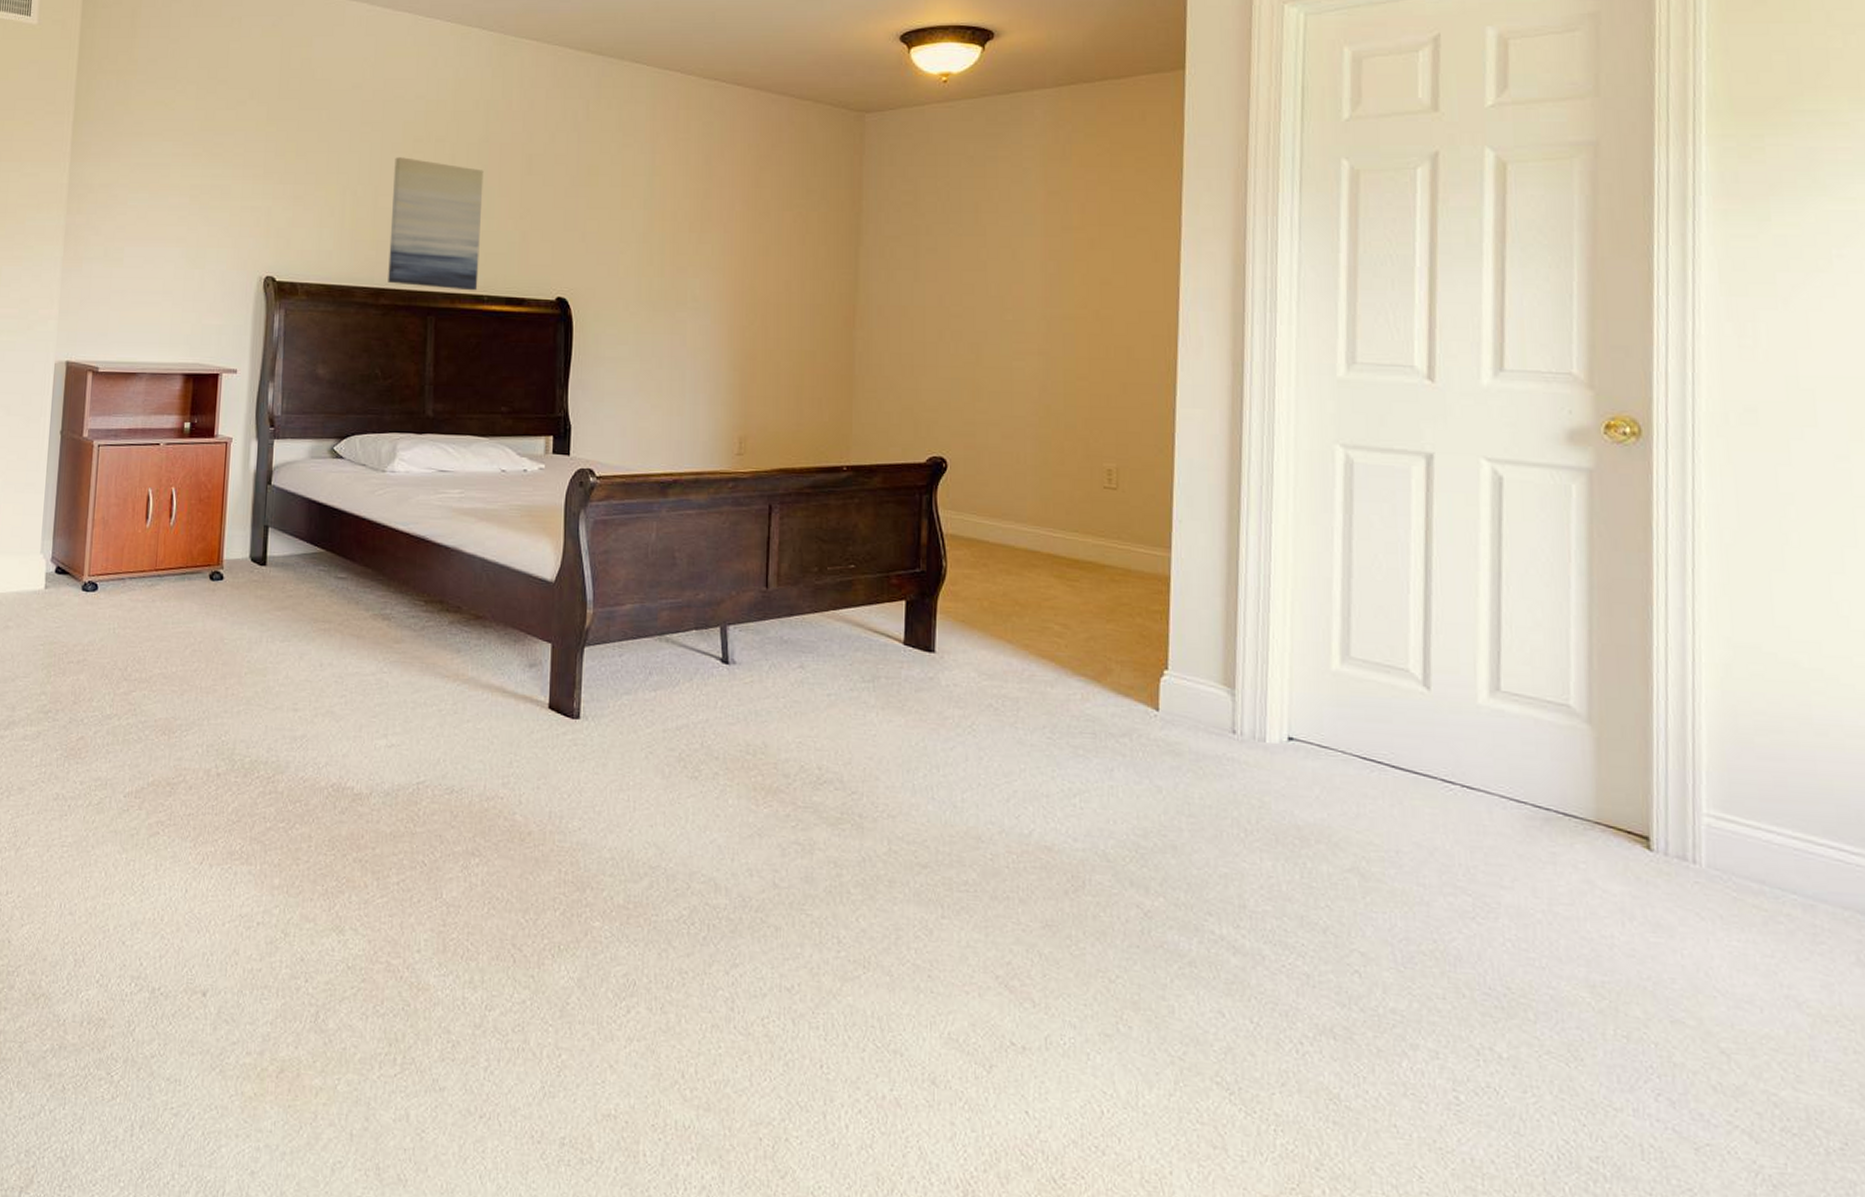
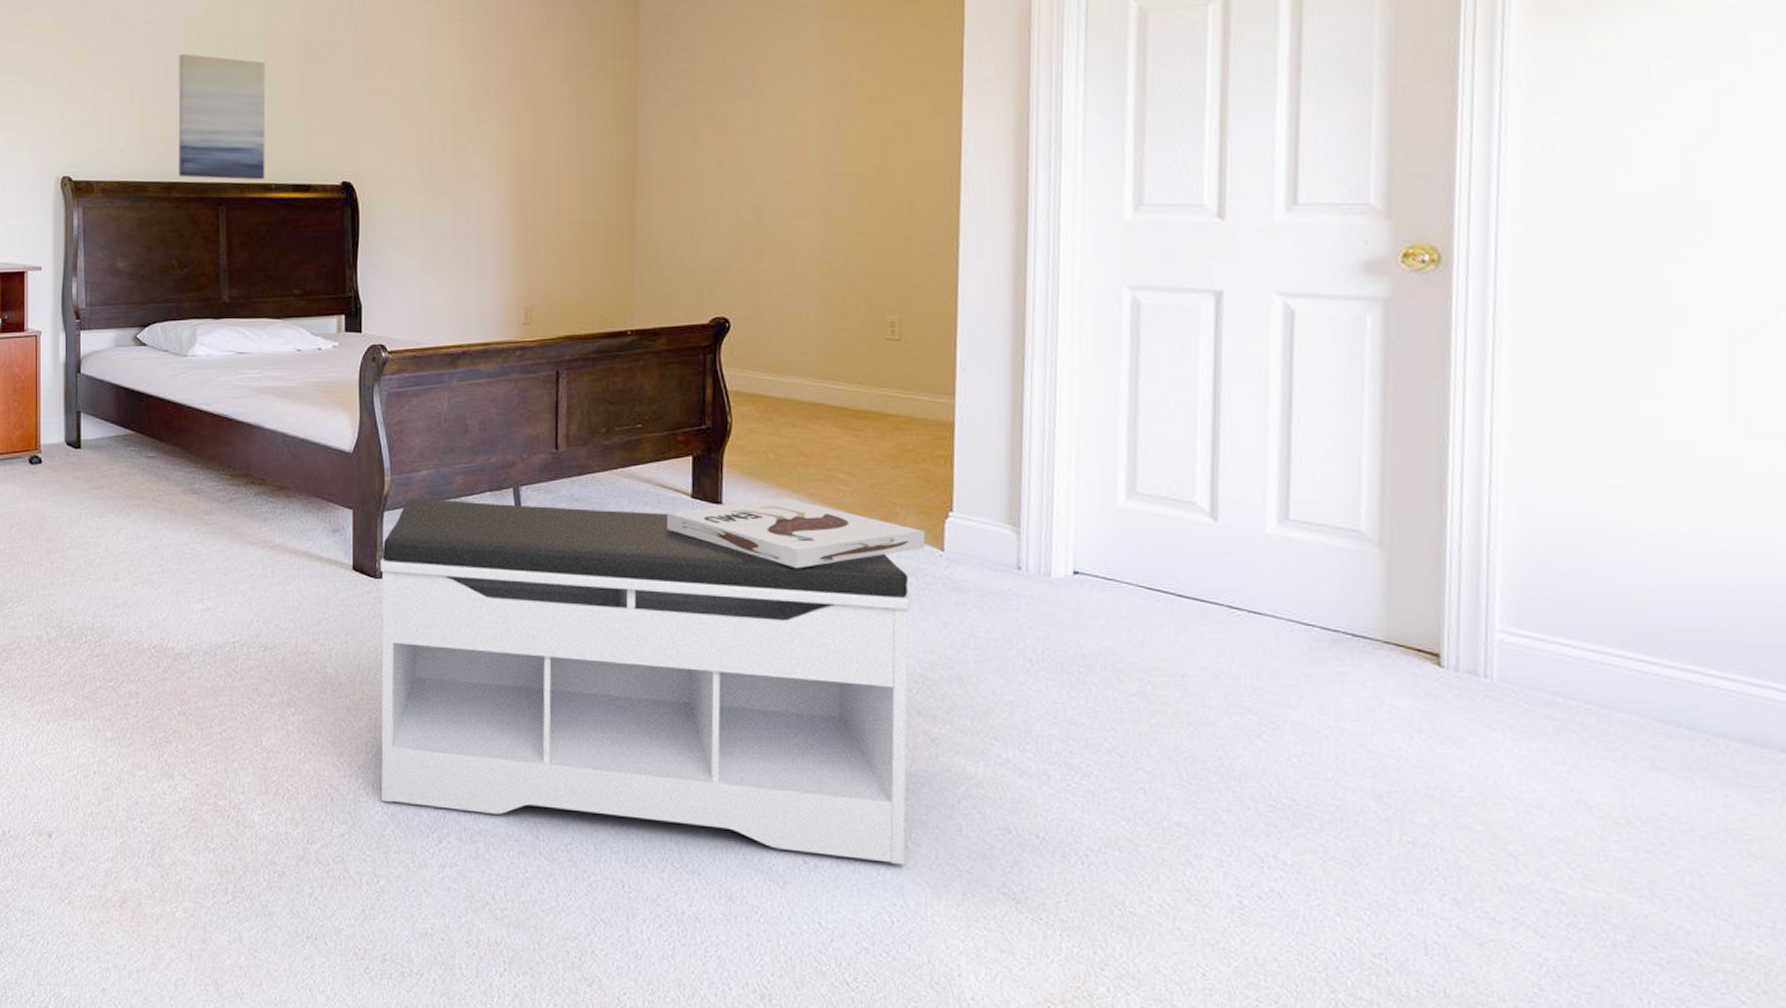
bench: none [567,633,1126,1050] -> present [379,498,912,866]
decorative box: none [877,649,1141,725] -> present [666,498,926,569]

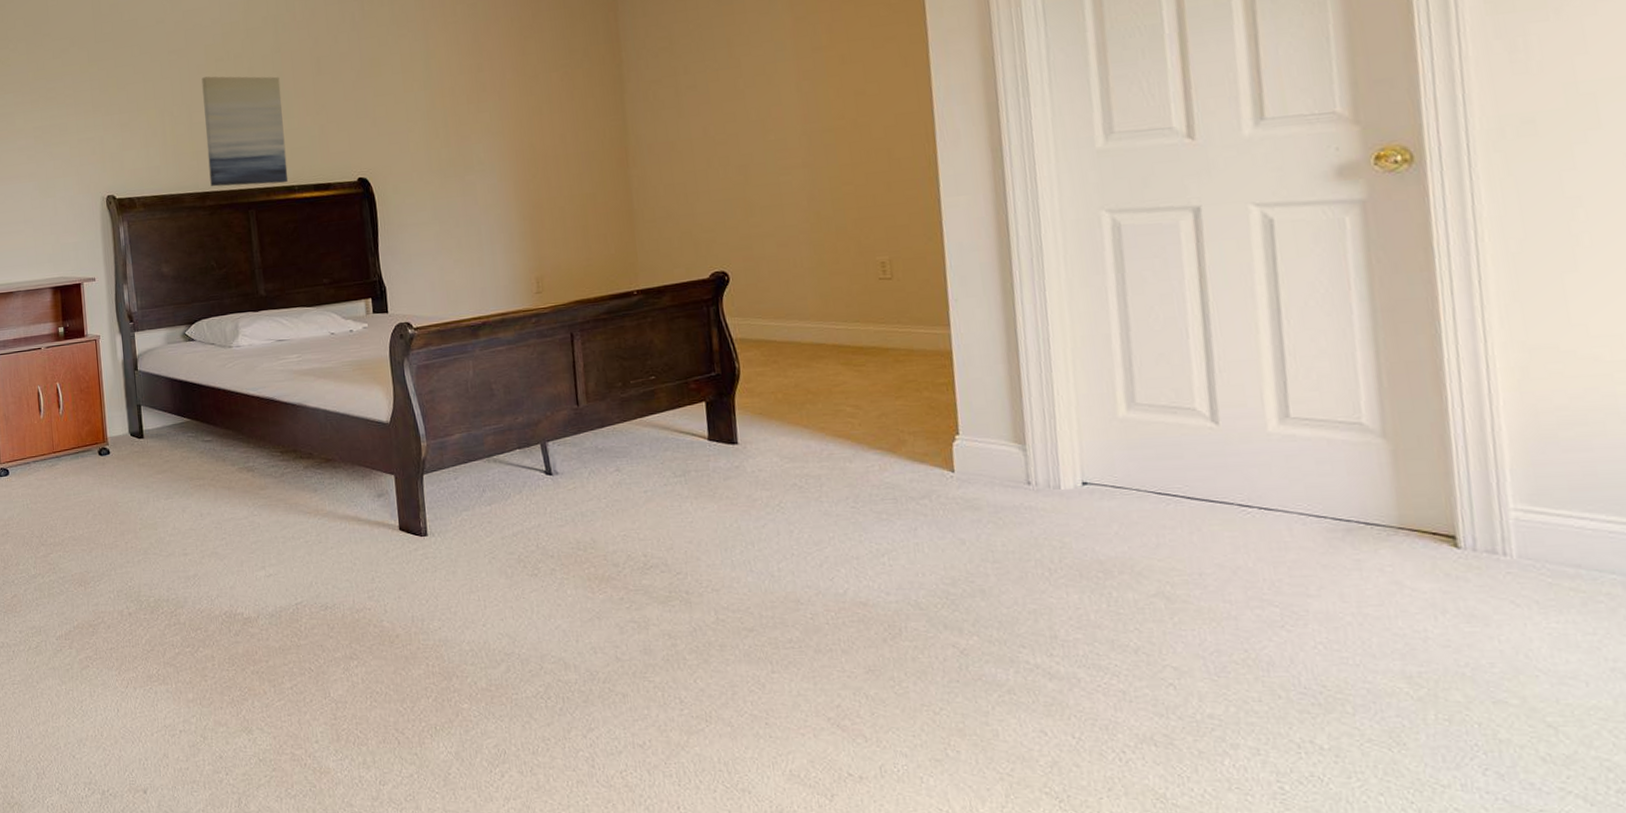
bench: present [379,498,912,866] -> none [423,456,947,772]
decorative box: present [666,498,926,569] -> none [686,434,935,499]

